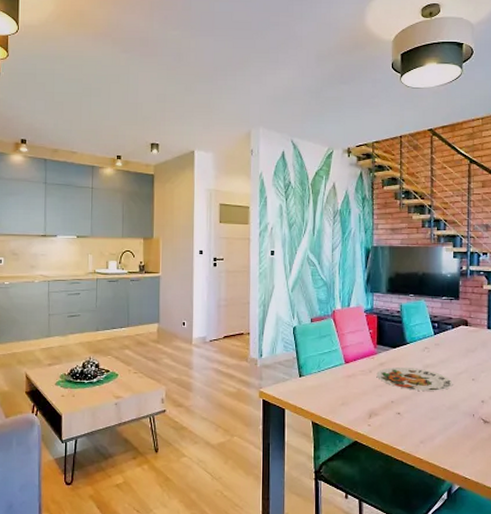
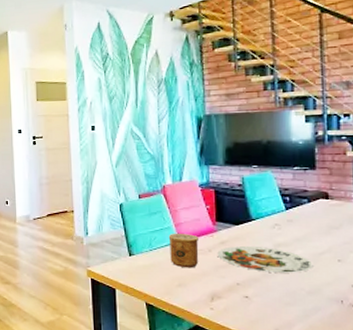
cup: none [335,356,361,388] -> present [168,234,199,268]

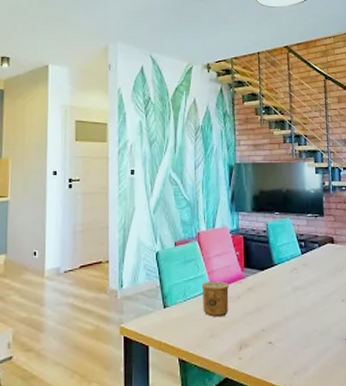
plate: present [217,245,313,273] -> none [245,290,324,316]

